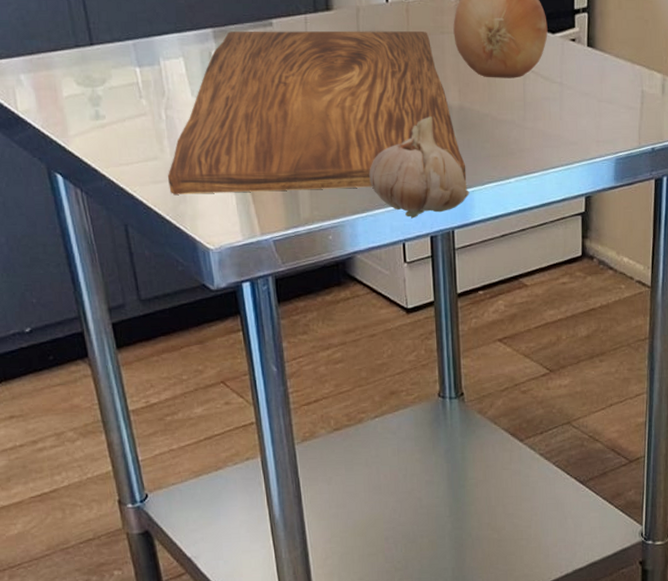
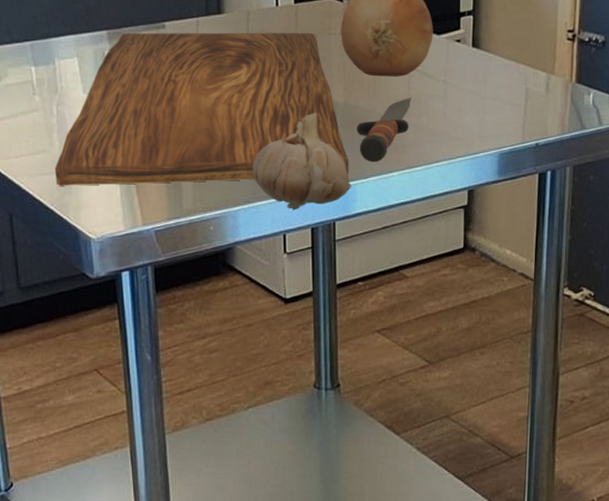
knife: none [472,99,528,169] -> present [356,97,412,163]

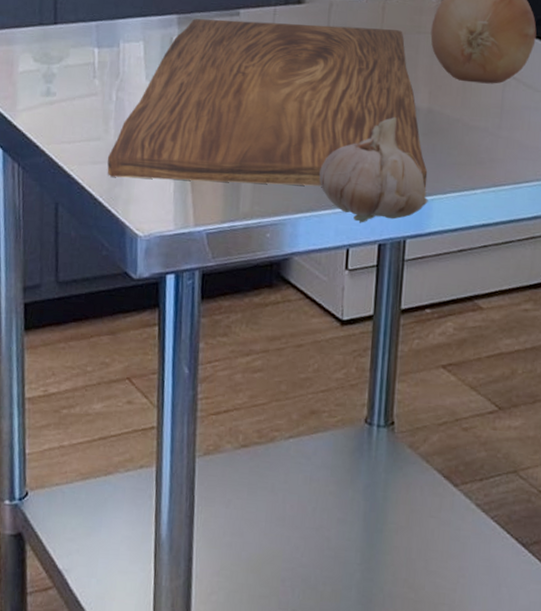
knife: present [356,97,412,163] -> none [439,107,506,177]

